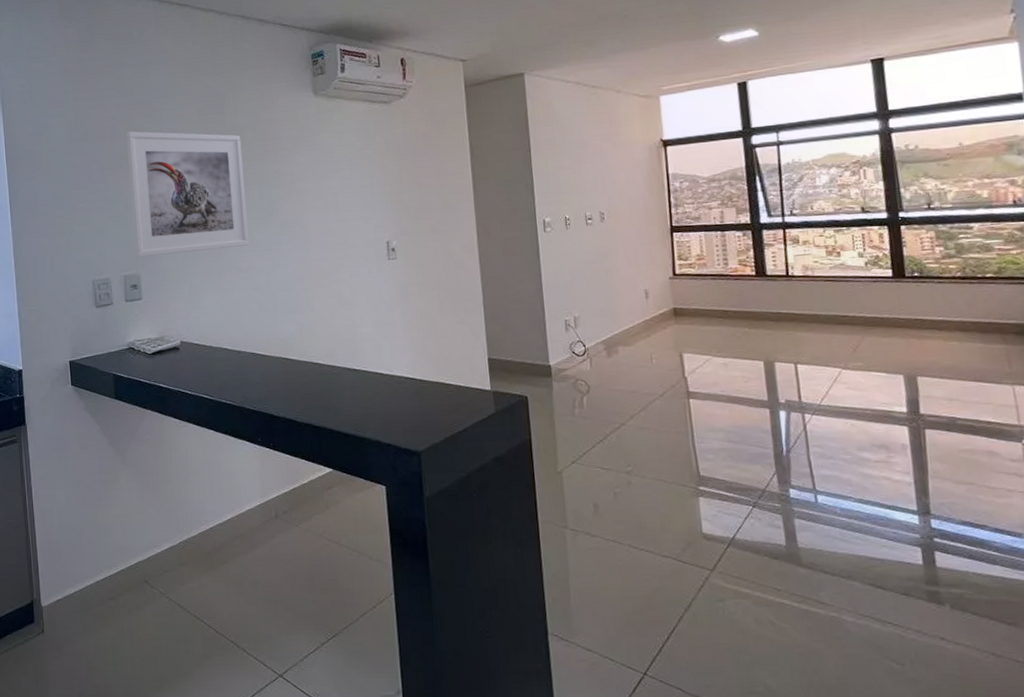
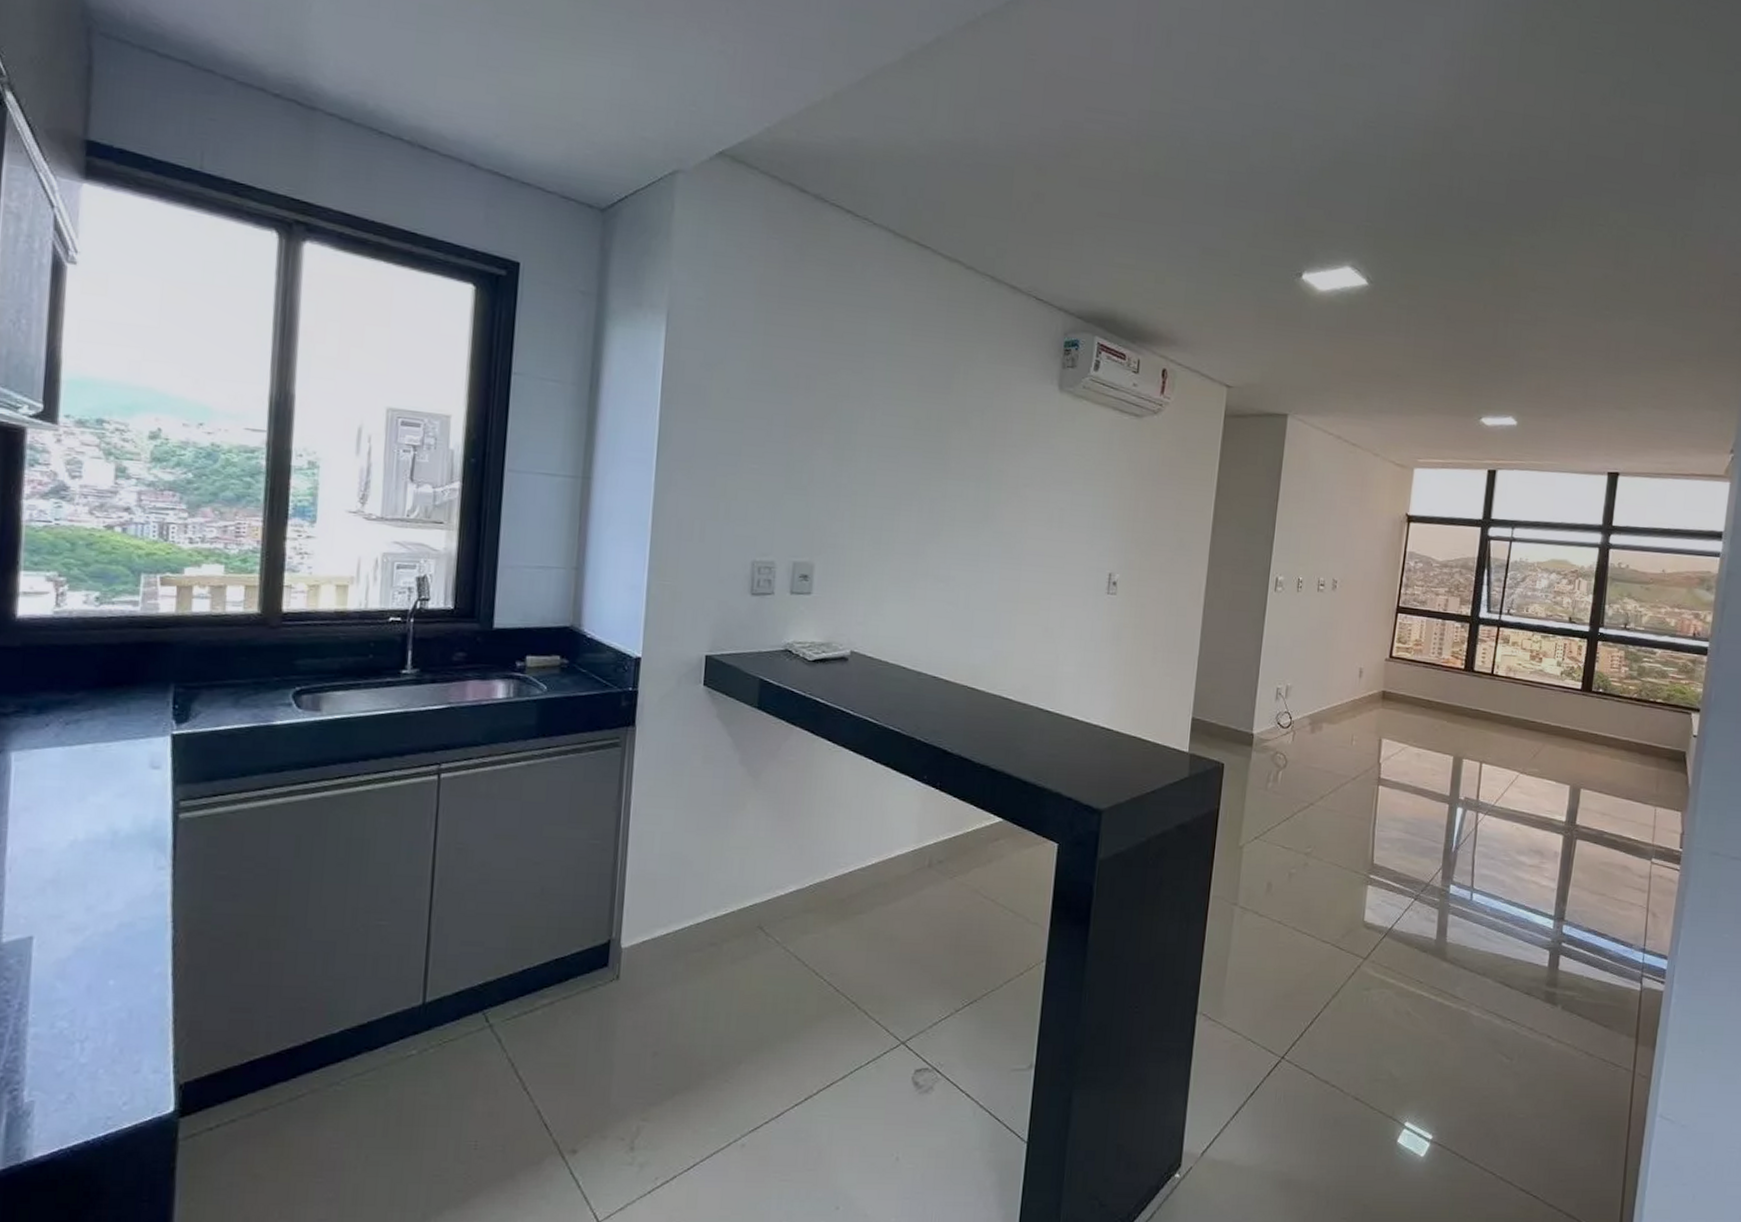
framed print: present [125,131,249,258] -> none [811,386,966,551]

